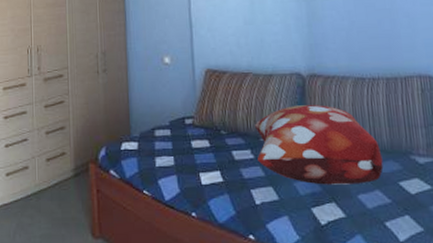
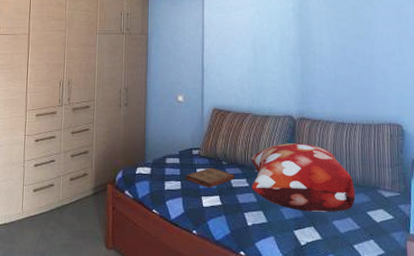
book: none [178,138,237,163] -> present [185,167,235,188]

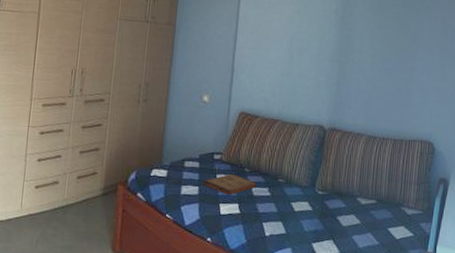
decorative pillow: present [251,143,355,212] -> none [273,153,379,227]

